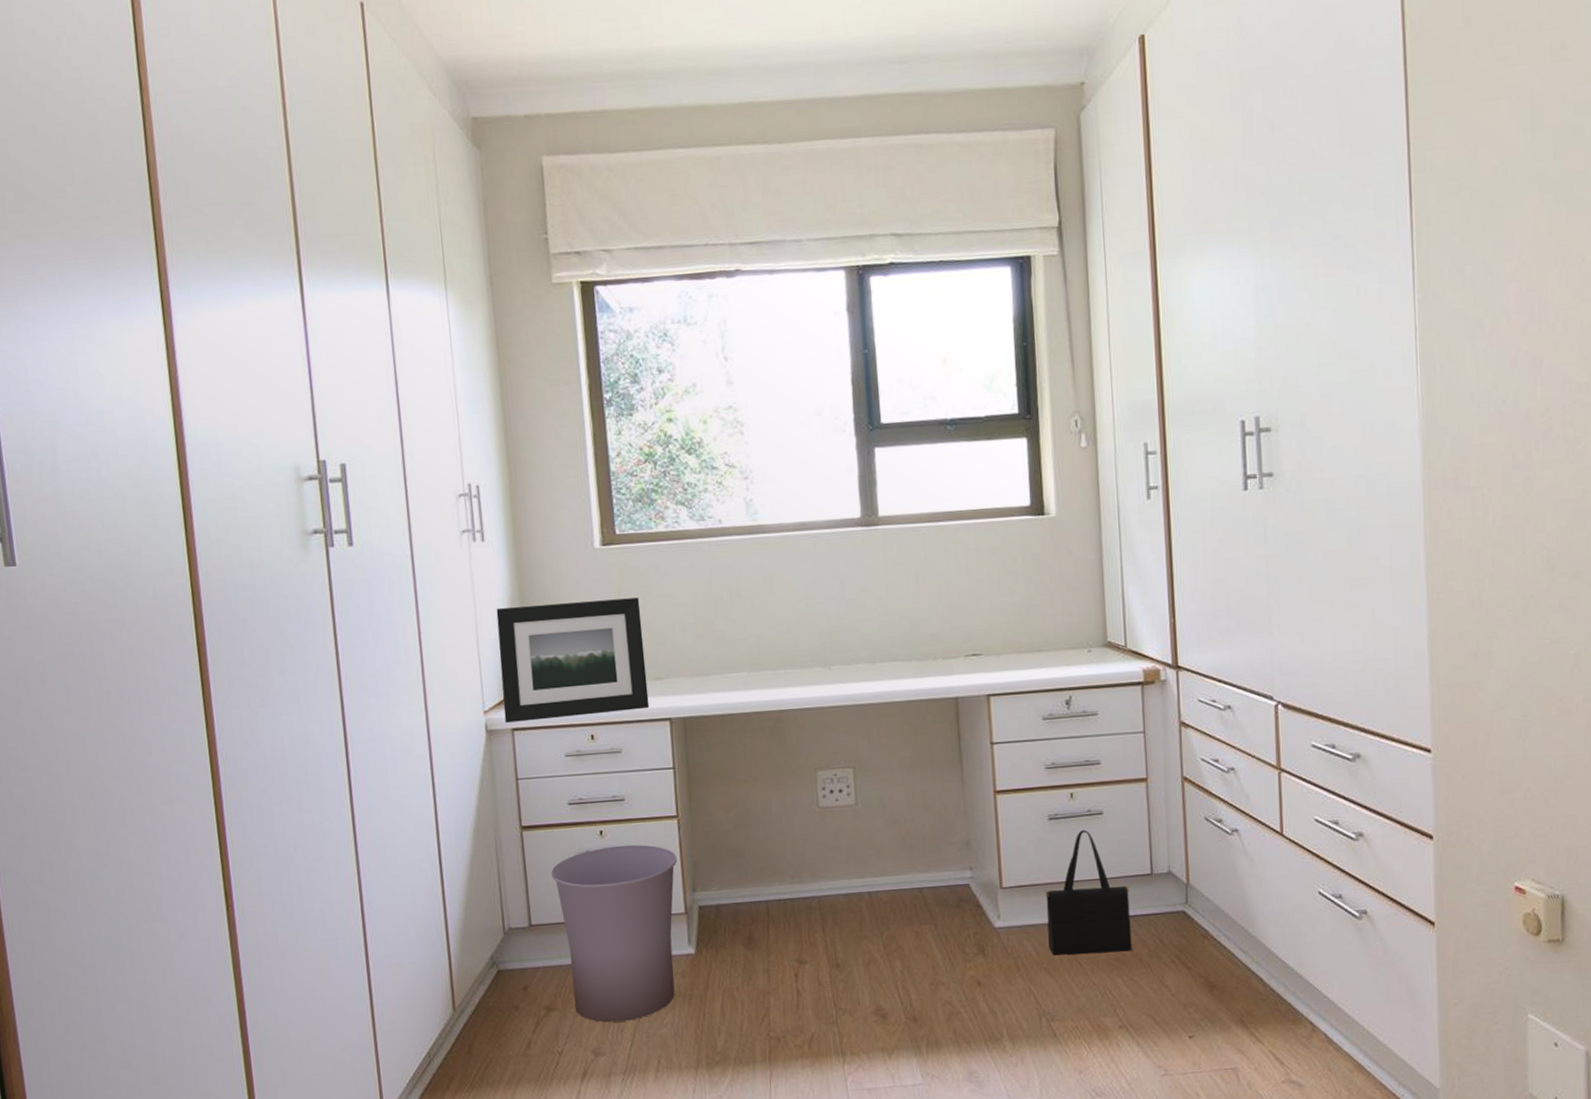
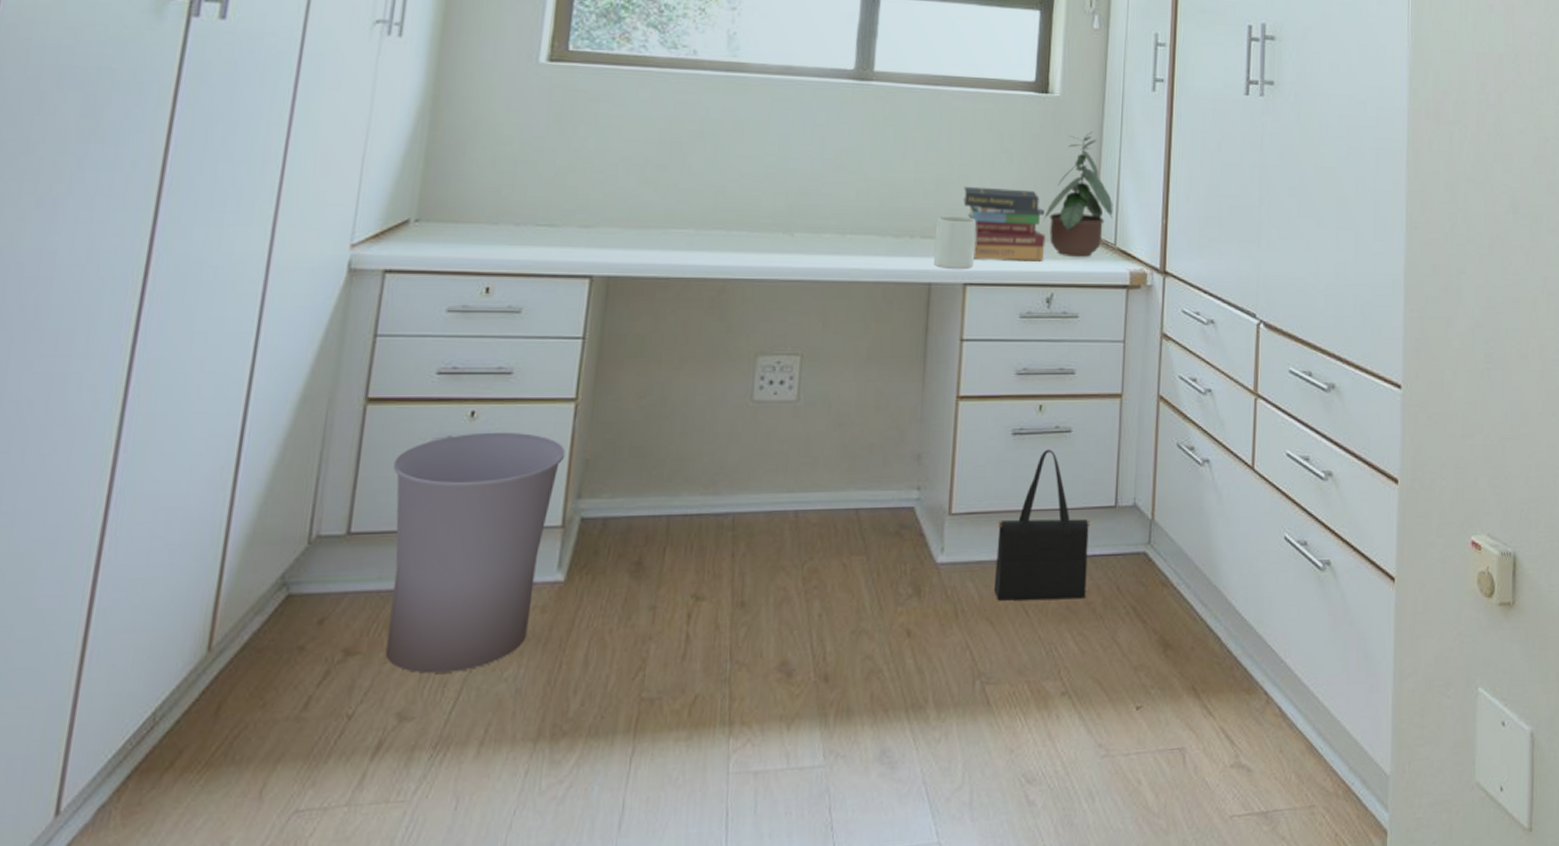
picture frame: present [496,597,650,723] -> none [376,119,582,263]
mug: none [954,636,995,685] -> present [933,215,977,270]
books: none [976,606,1059,673] -> present [963,186,1046,260]
potted plant: none [1054,545,1121,663] -> present [1044,131,1113,258]

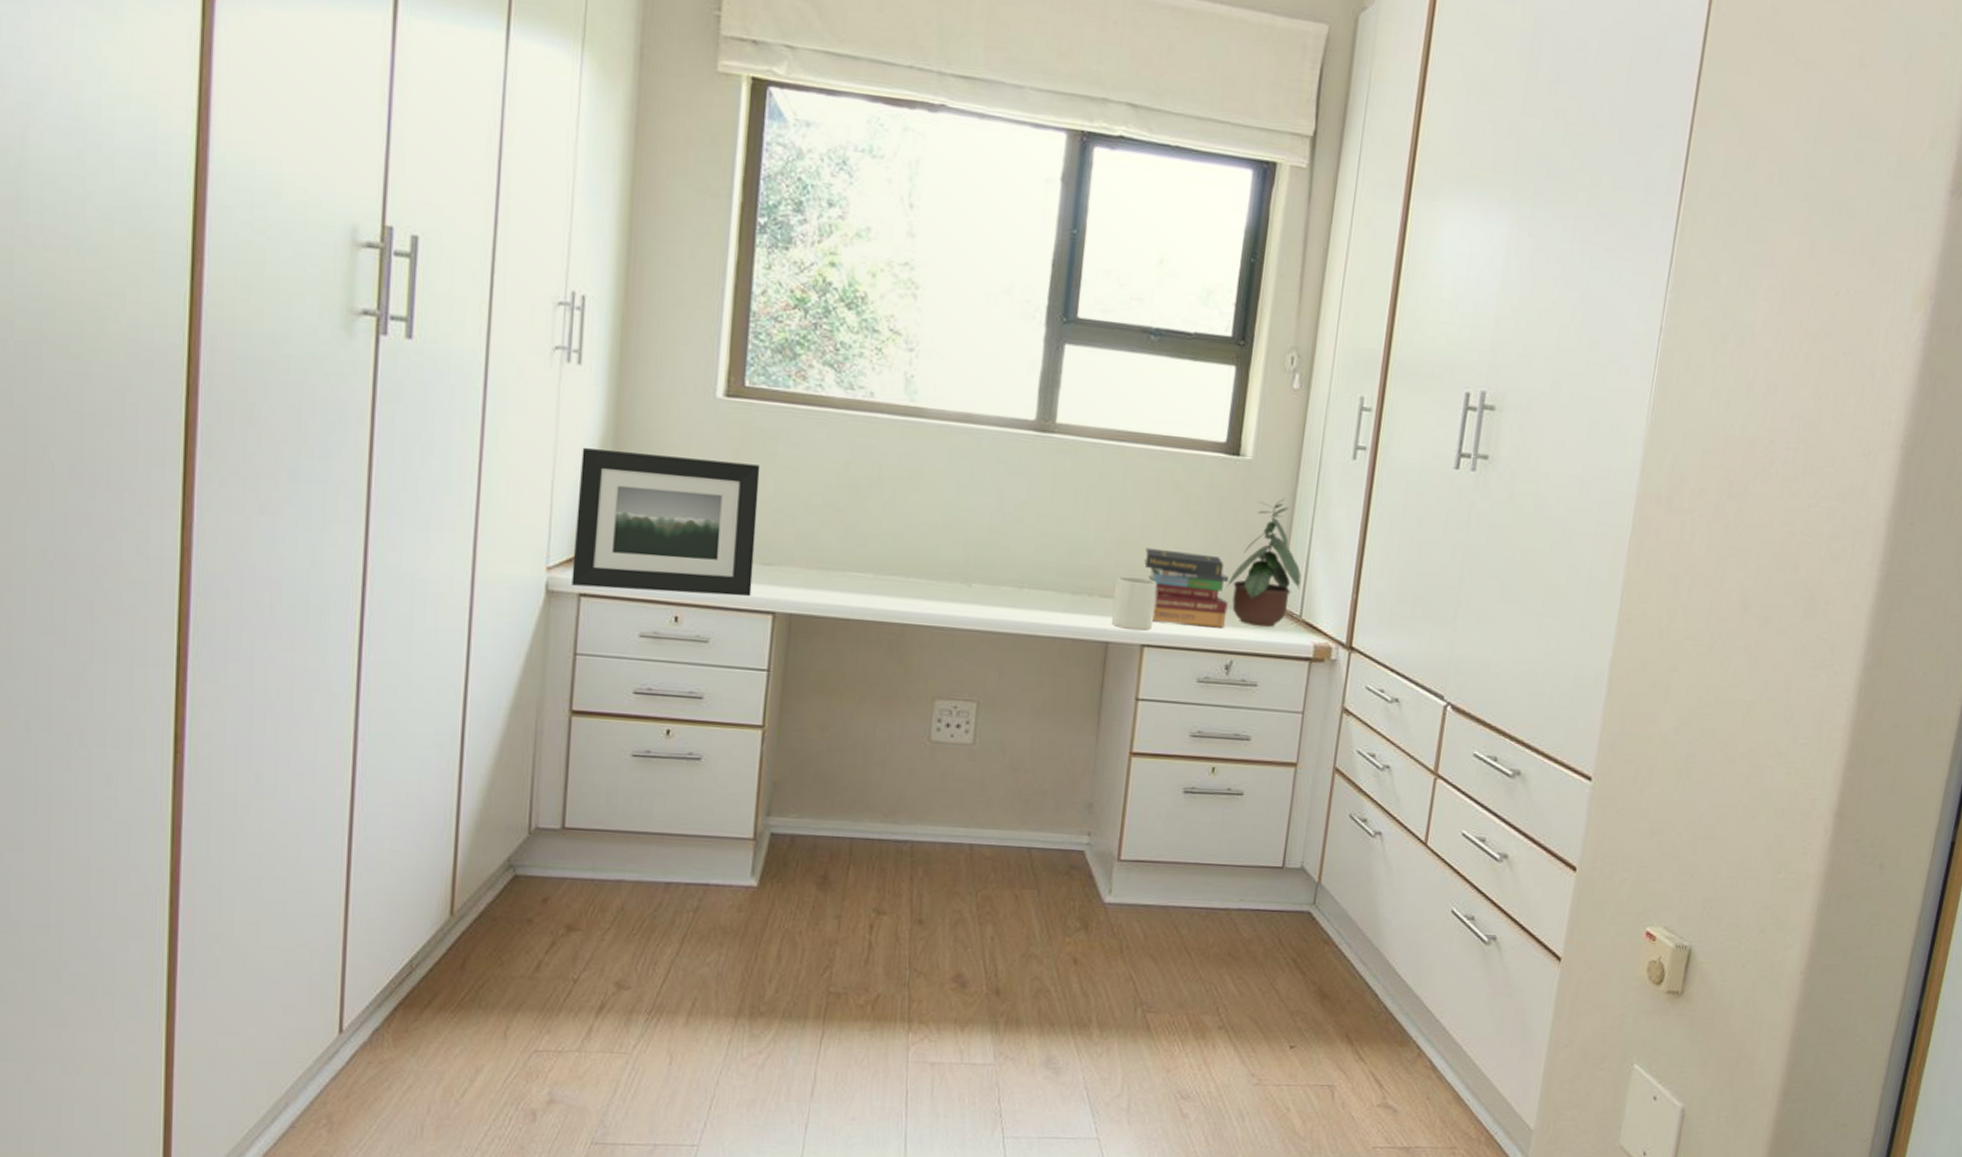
picture frame: none [376,119,582,263] -> present [571,448,761,597]
waste bin: present [385,432,566,674] -> none [599,749,755,954]
tote bag: present [993,449,1091,601] -> none [1158,809,1257,947]

